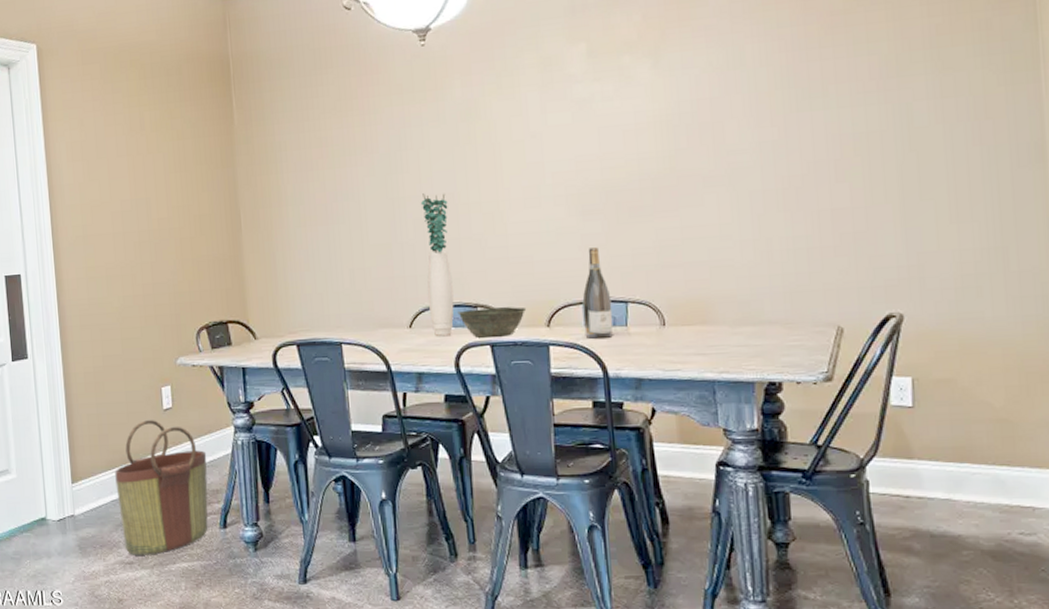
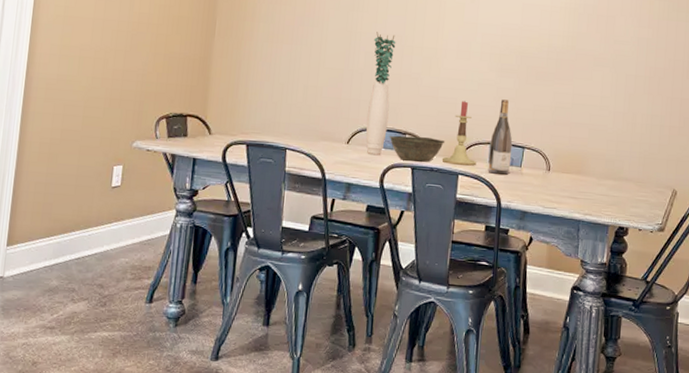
shopping bag: present [115,419,208,555] -> none [49,194,146,322]
candlestick: none [525,257,569,335] -> present [441,101,476,167]

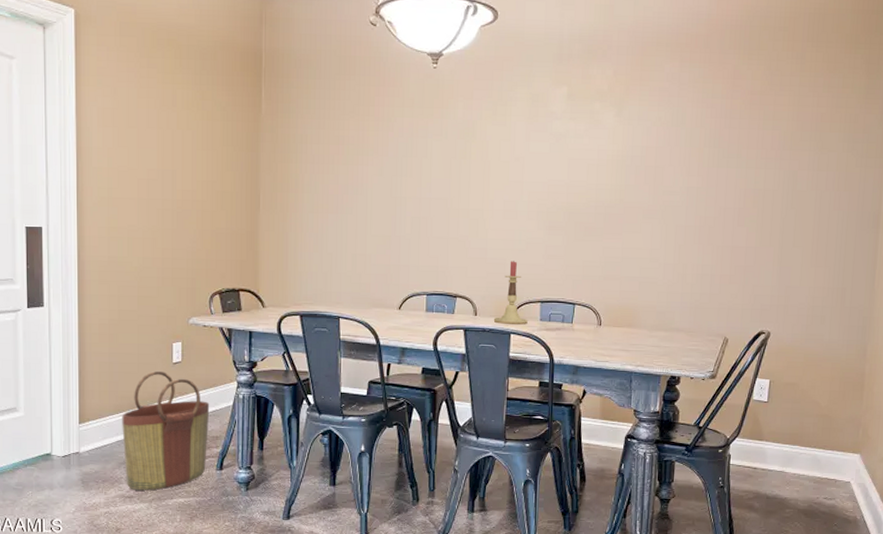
shopping bag: none [49,194,146,322] -> present [122,370,210,491]
vase: present [366,32,396,156] -> none [416,196,442,319]
bowl: present [389,135,445,163] -> none [440,298,496,324]
wine bottle: present [488,99,513,176] -> none [539,257,563,333]

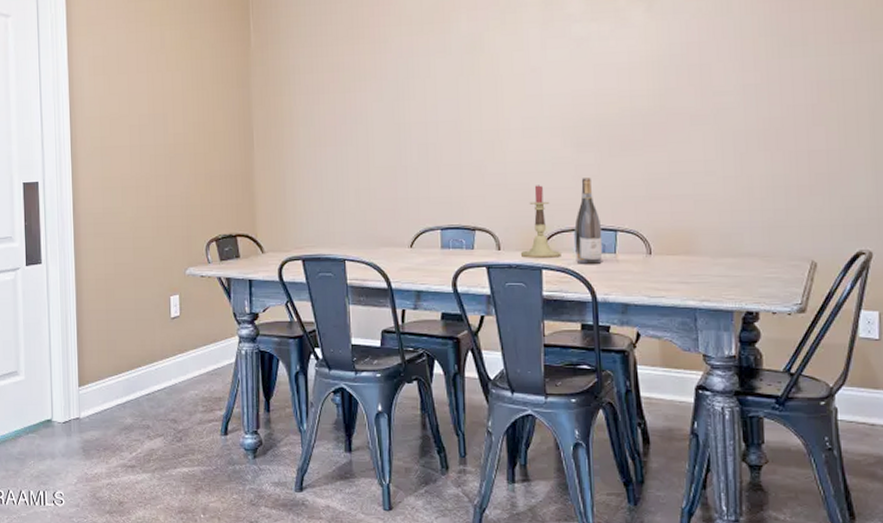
shopping bag: present [122,370,210,491] -> none [121,326,211,459]
wine bottle: none [539,257,563,333] -> present [574,178,603,265]

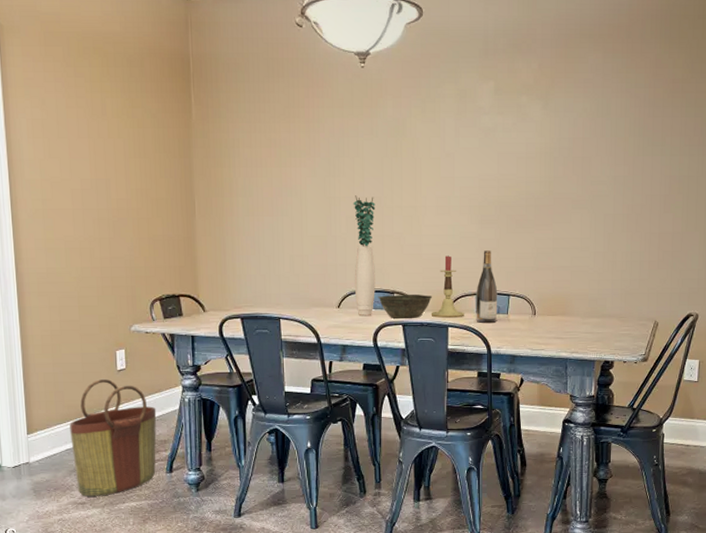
shopping bag: none [121,326,211,459] -> present [70,378,157,497]
vase: none [425,120,454,257] -> present [353,195,375,317]
bowl: none [456,231,522,261] -> present [378,295,433,319]

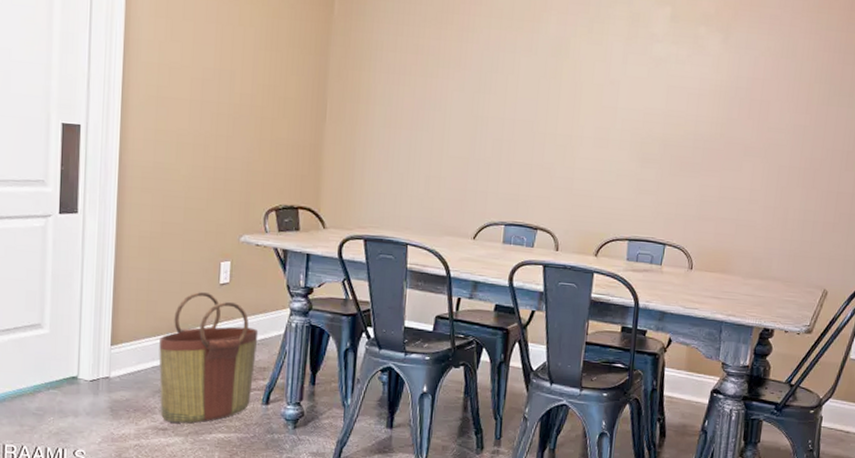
vase: present [353,195,375,317] -> none [493,116,527,252]
bowl: present [378,295,433,319] -> none [519,230,580,260]
candlestick: present [431,255,464,319] -> none [576,193,613,264]
wine bottle: present [476,250,498,324] -> none [625,192,653,274]

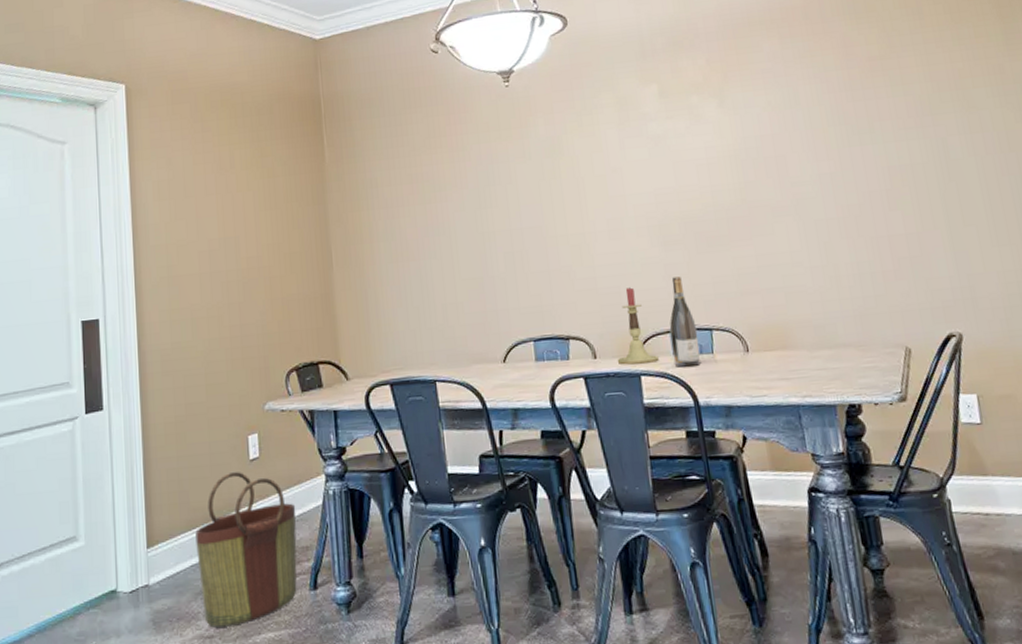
candlestick: none [576,193,613,264] -> present [617,287,659,365]
wine bottle: none [625,192,653,274] -> present [669,276,701,369]

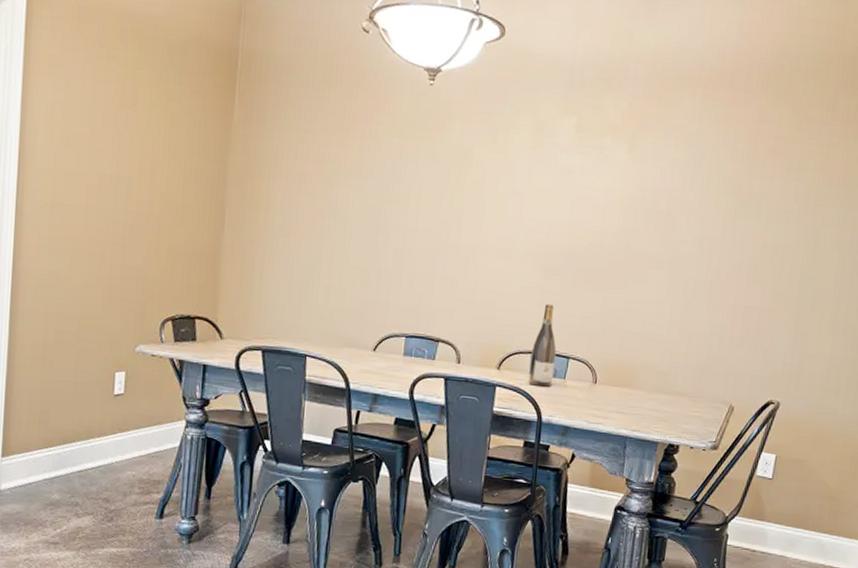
shopping bag: present [195,471,297,628] -> none [50,402,153,537]
candlestick: present [617,287,659,365] -> none [478,305,516,378]

